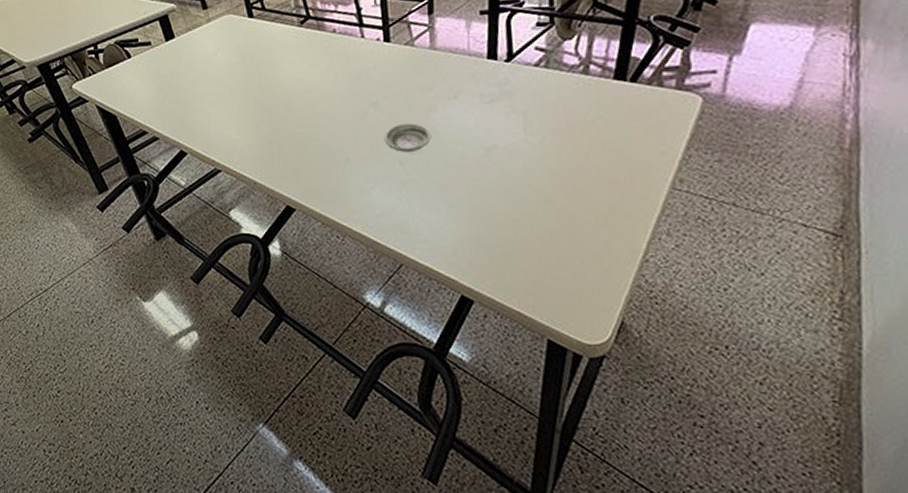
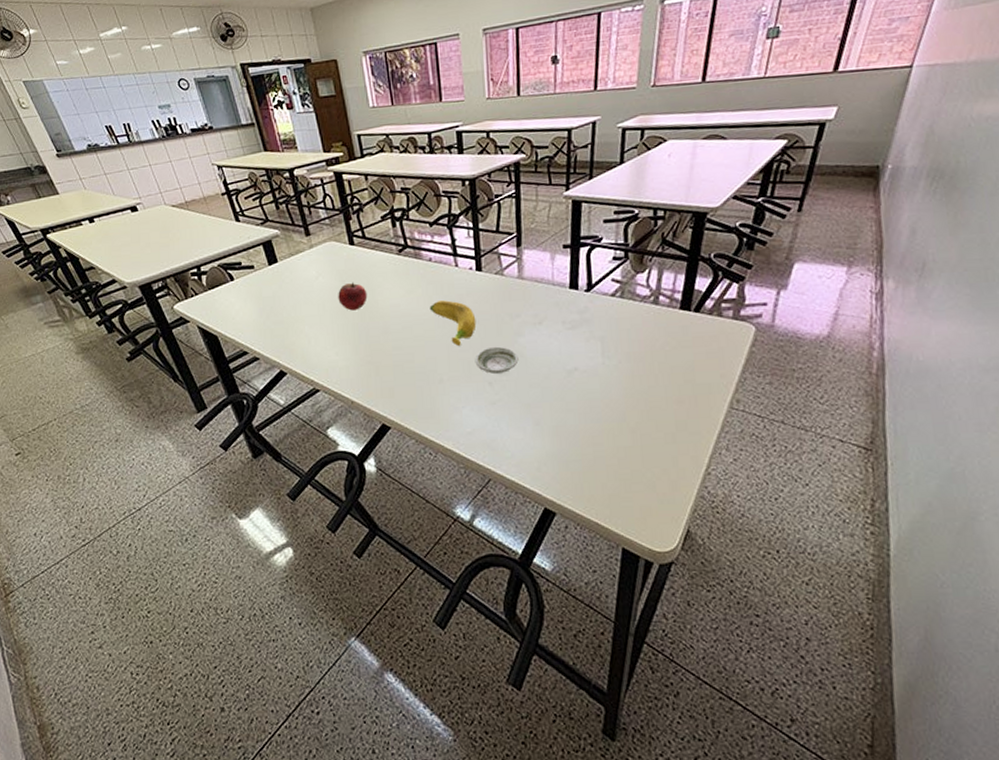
fruit: none [237,57,269,87] -> present [338,282,368,311]
banana: none [334,74,385,124] -> present [429,300,477,347]

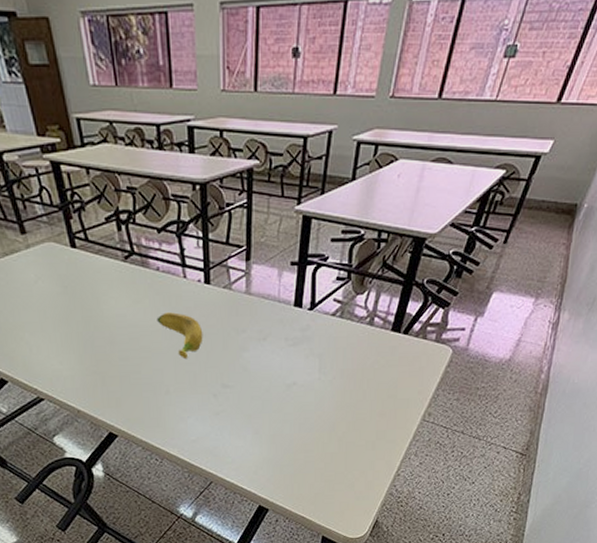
fruit: present [338,282,368,311] -> none [60,288,92,319]
saucer: present [474,346,519,374] -> none [200,360,242,386]

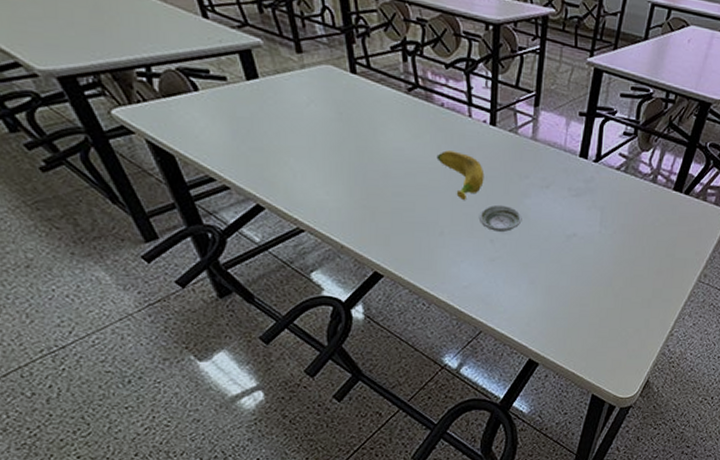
saucer: none [200,360,242,386] -> present [478,204,522,232]

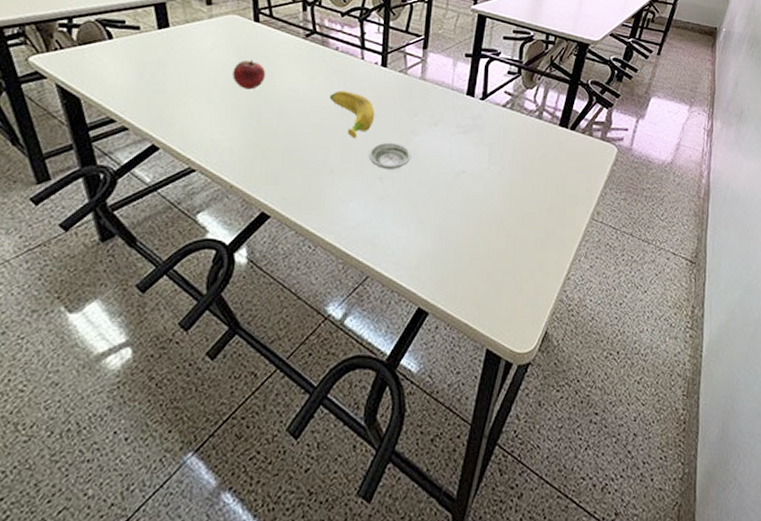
fruit: none [333,116,368,148] -> present [232,60,266,90]

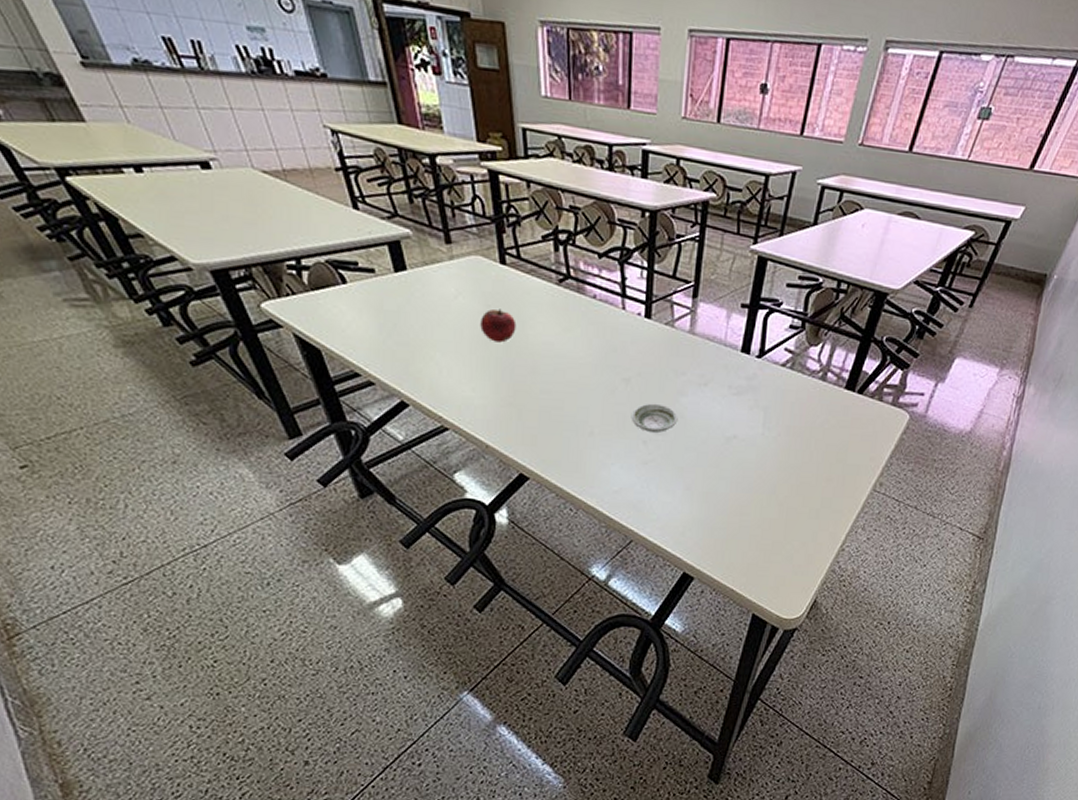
banana: present [329,90,375,139] -> none [587,345,638,399]

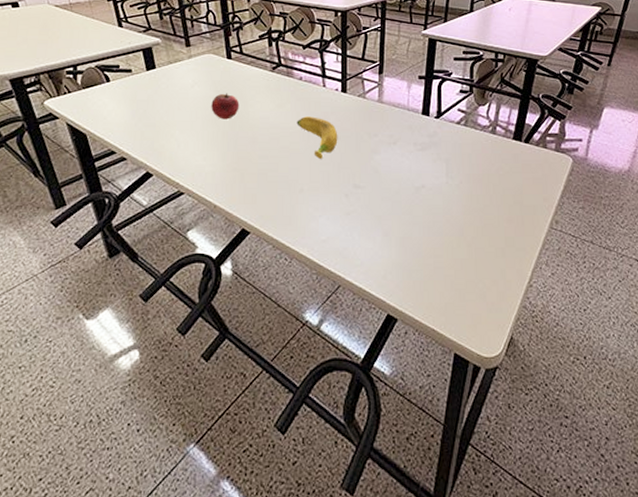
banana: none [587,345,638,399] -> present [296,116,338,160]
saucer: present [631,403,678,433] -> none [334,161,373,186]

